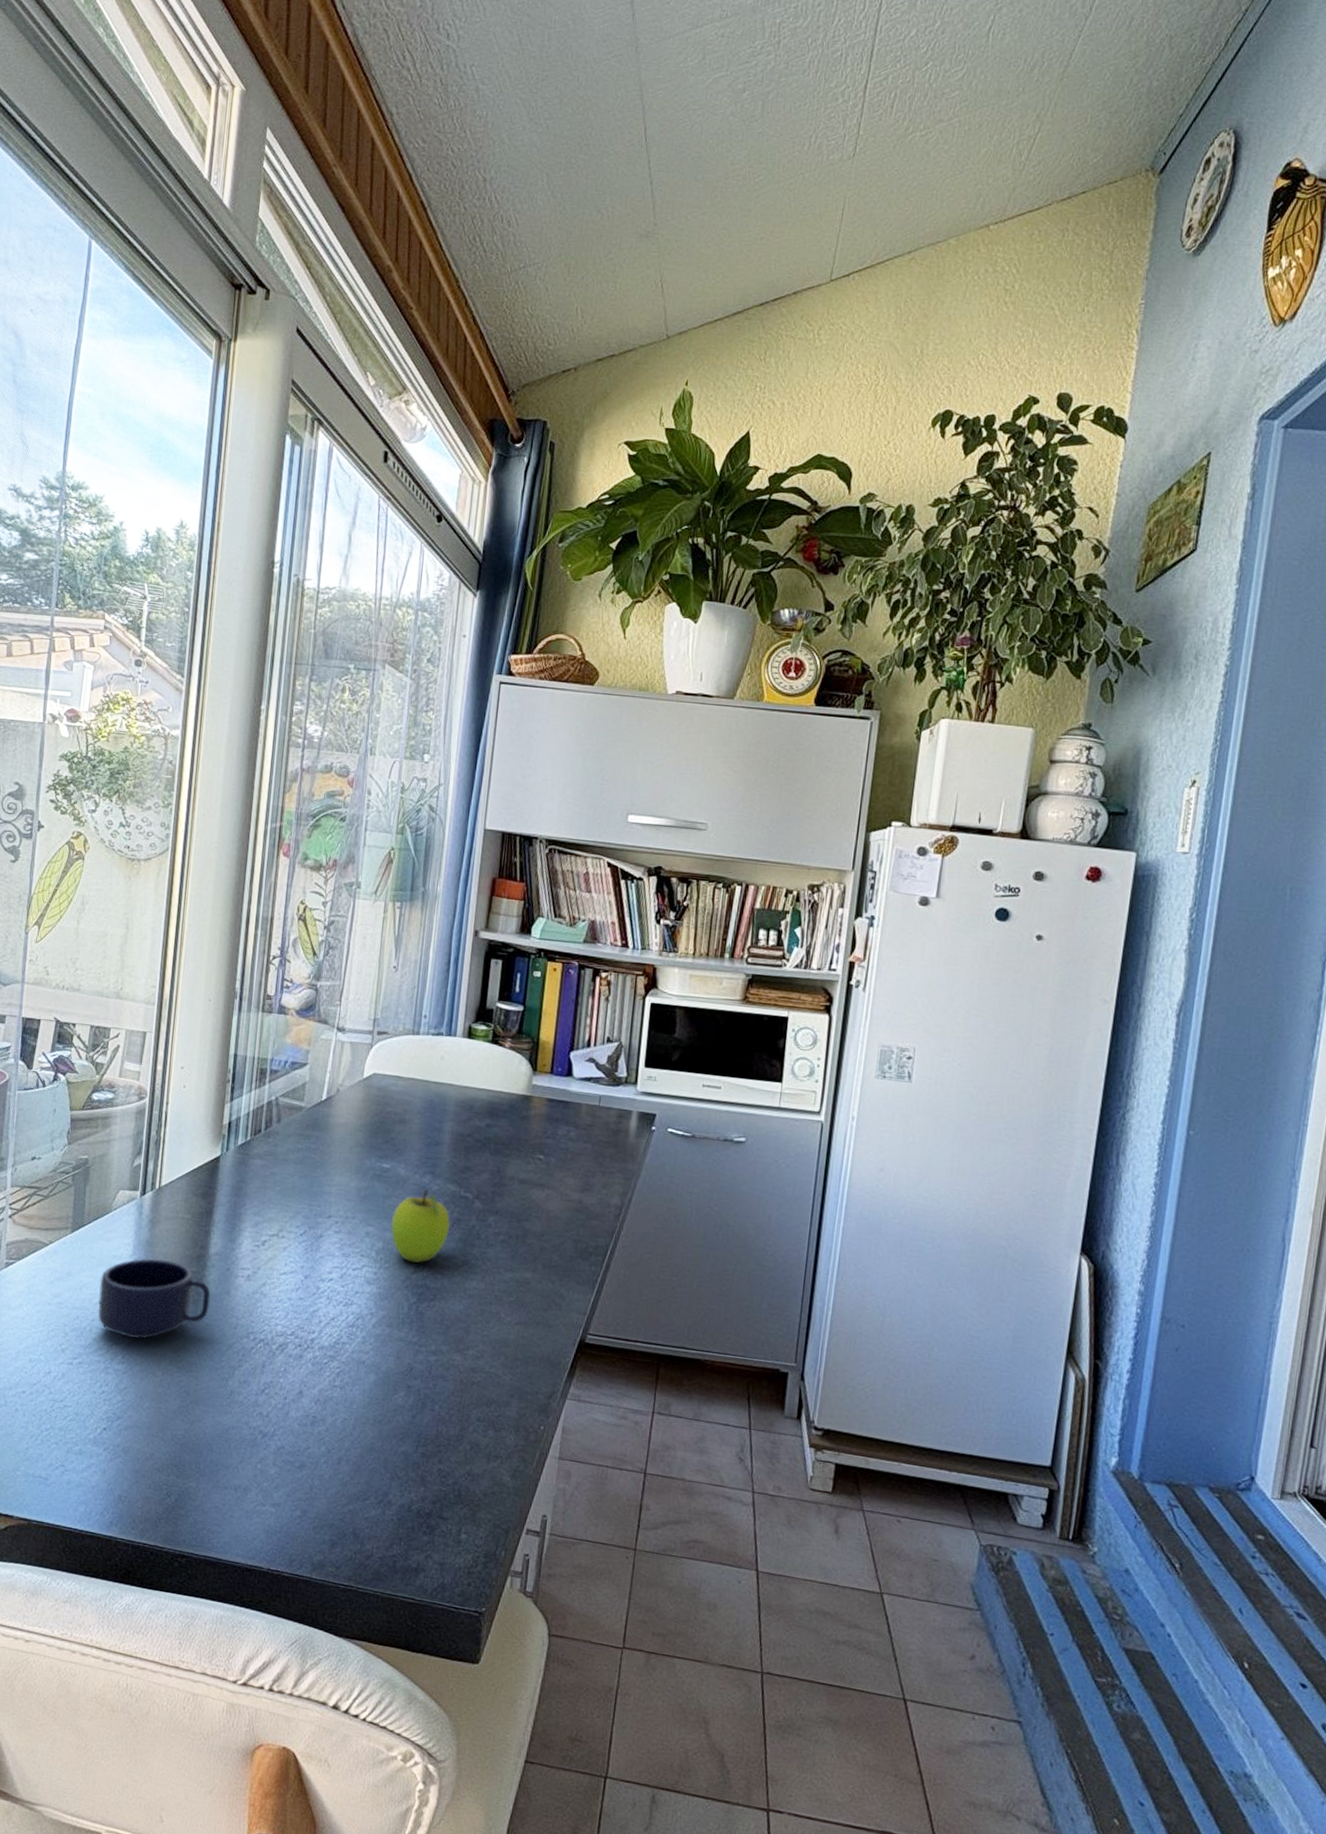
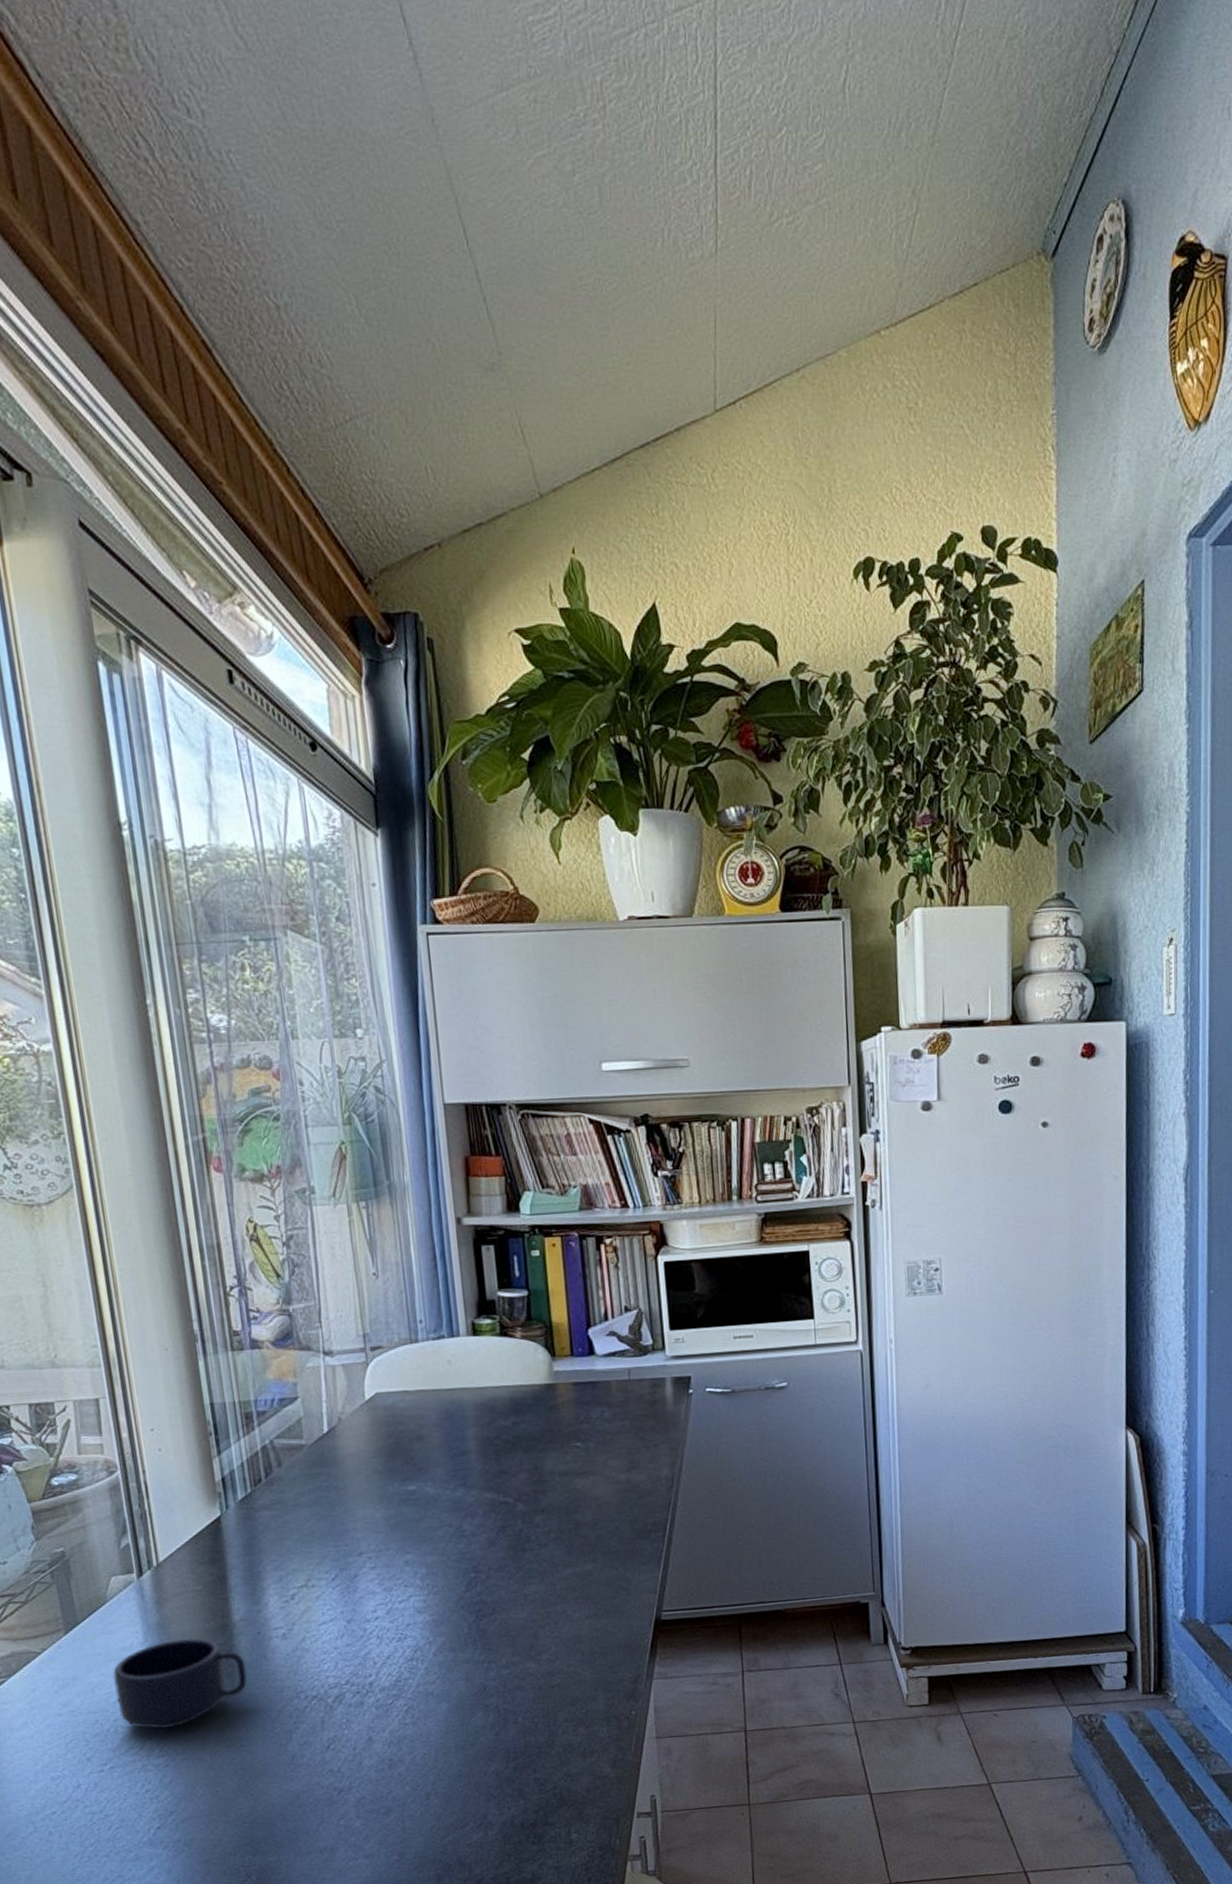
fruit: present [391,1189,451,1263] -> none [430,1503,496,1582]

